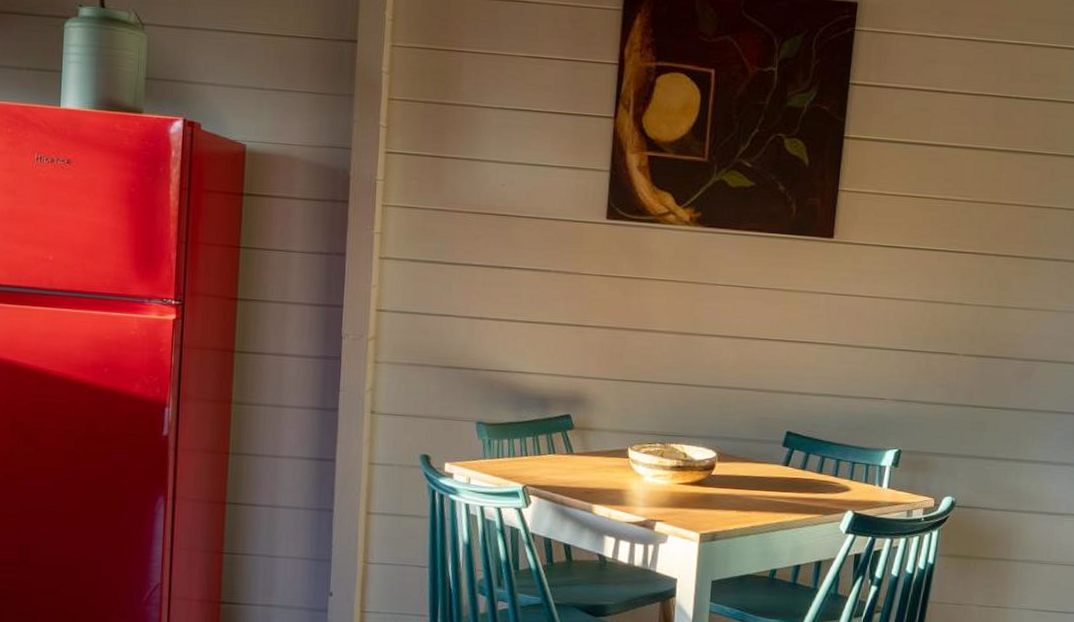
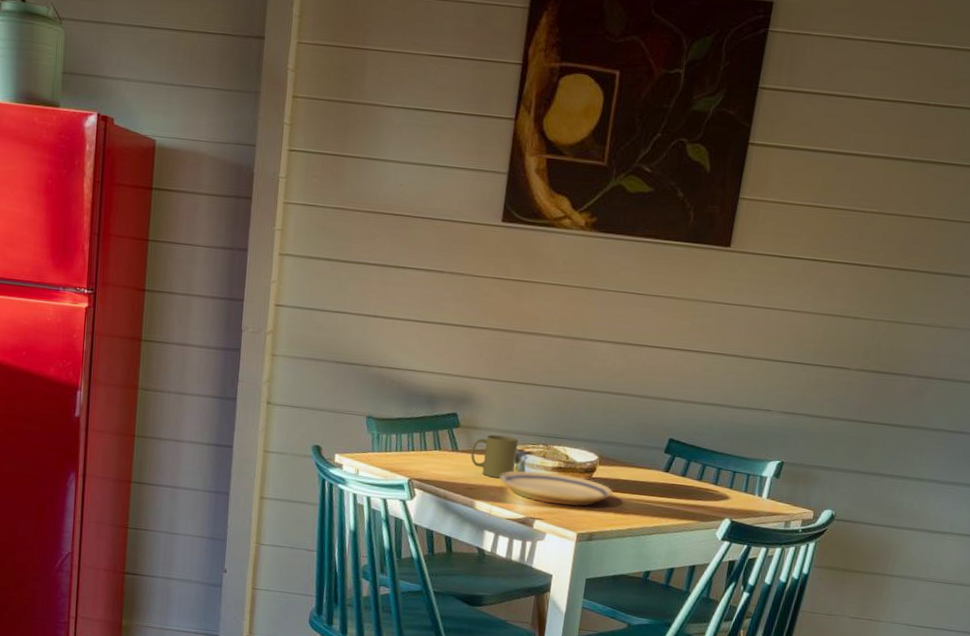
cup: none [586,435,635,481] -> present [471,434,519,479]
plate: none [617,470,733,506] -> present [500,470,613,507]

